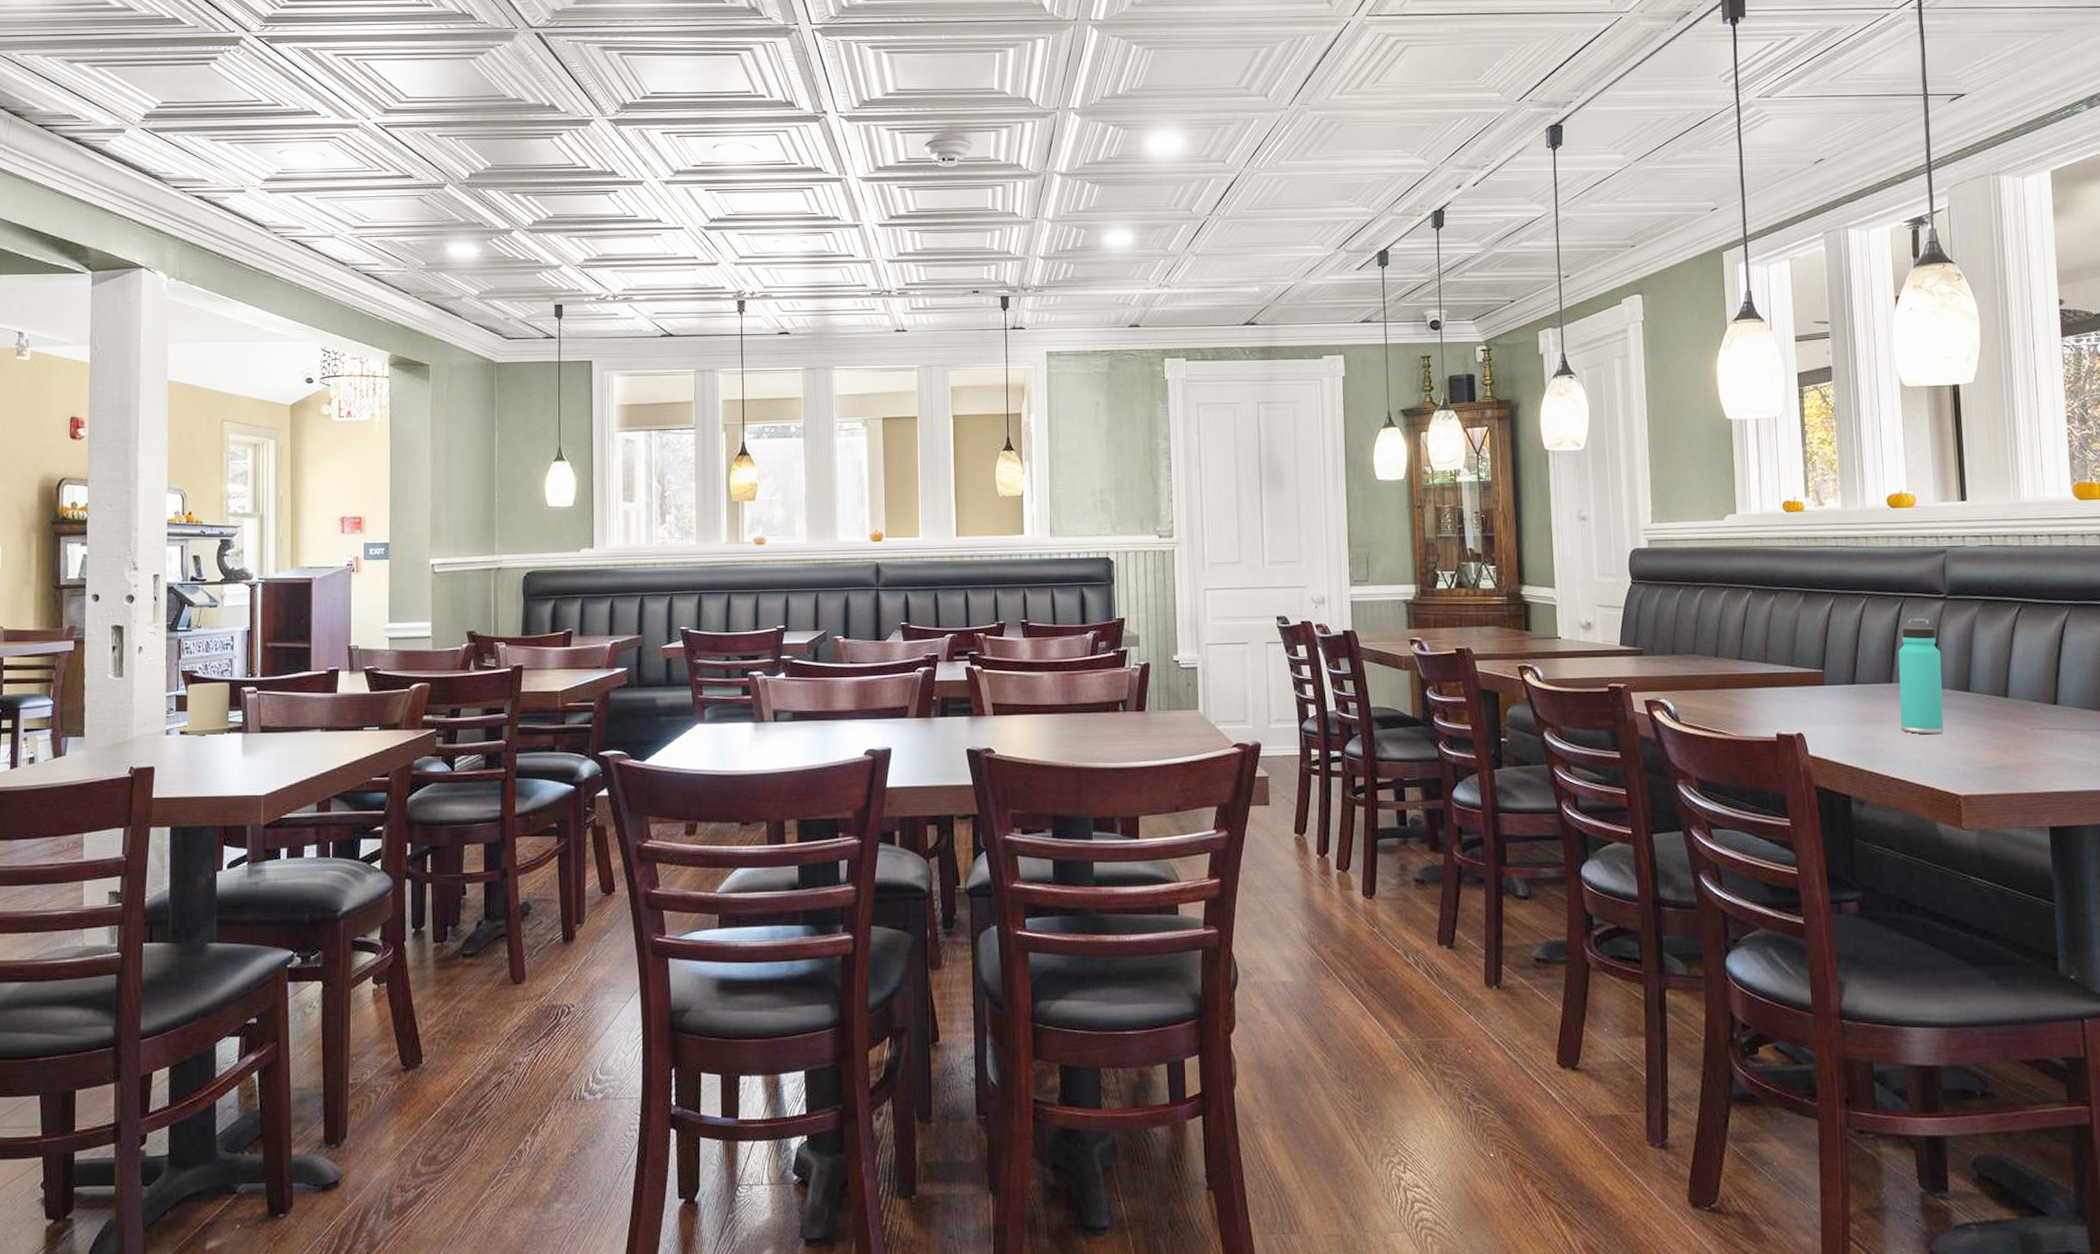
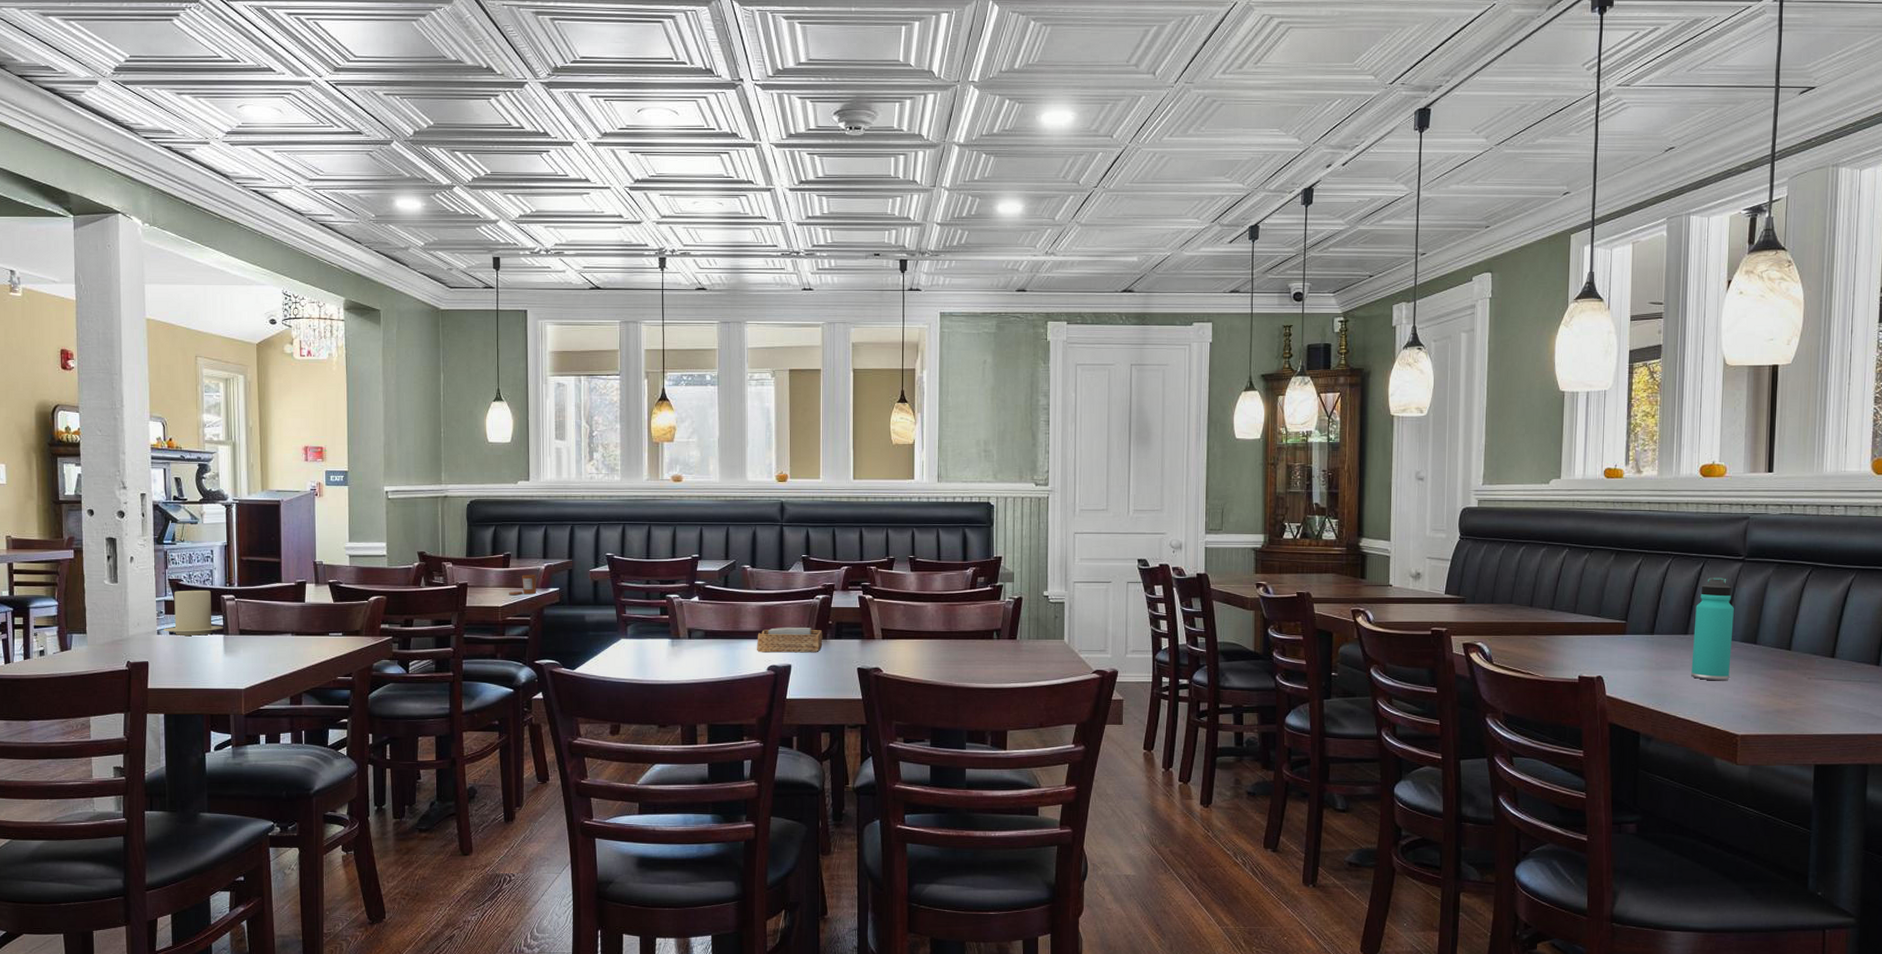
candle: none [570,653,601,678] -> present [509,574,536,596]
napkin holder: none [852,704,927,735] -> present [757,626,823,653]

